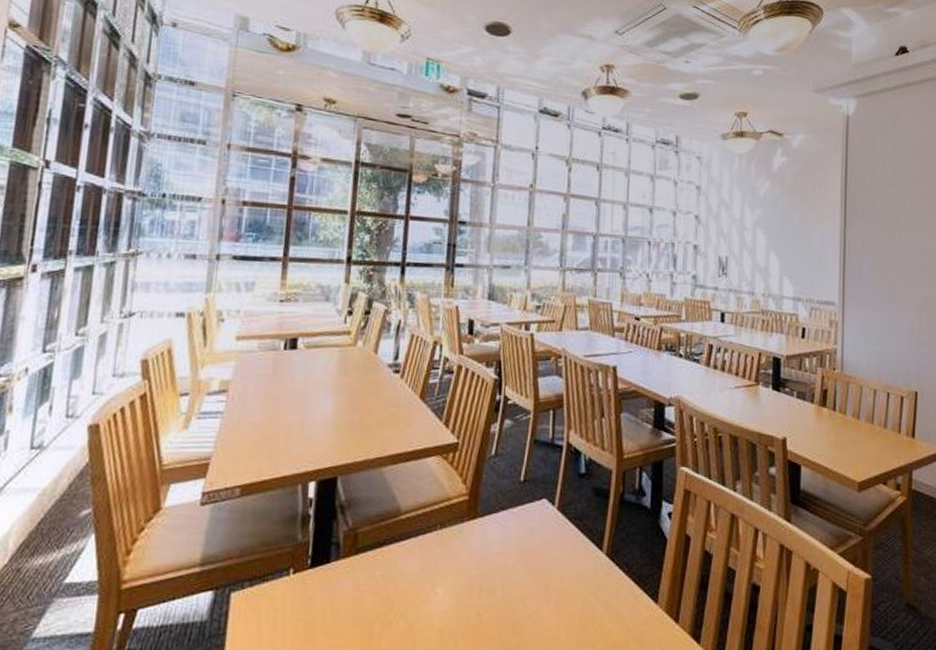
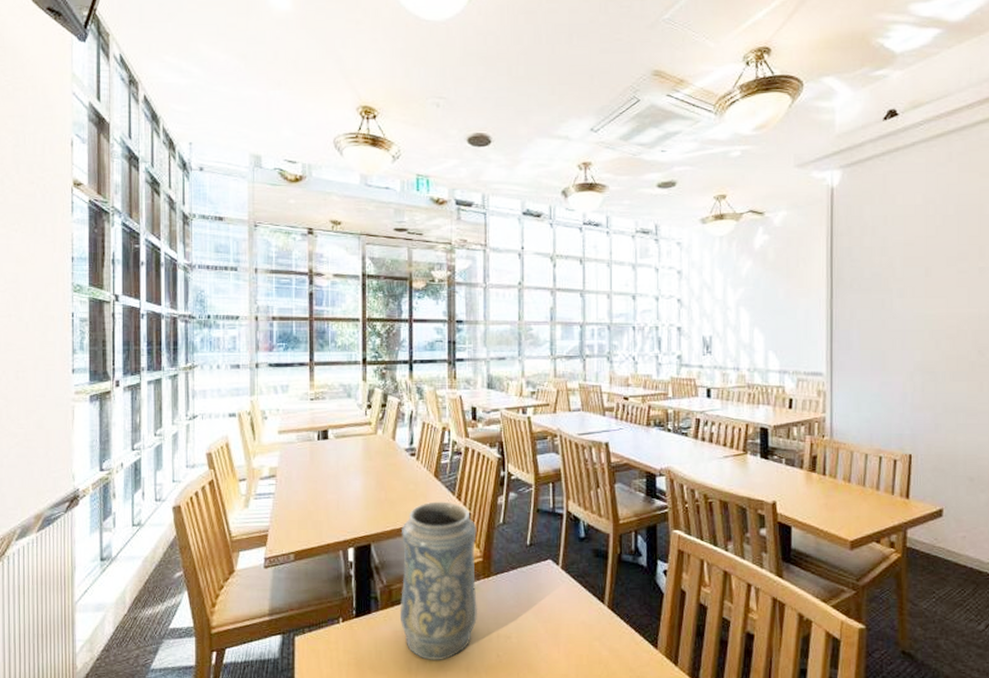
decorative vase: none [364,427,465,620] -> present [399,501,478,660]

